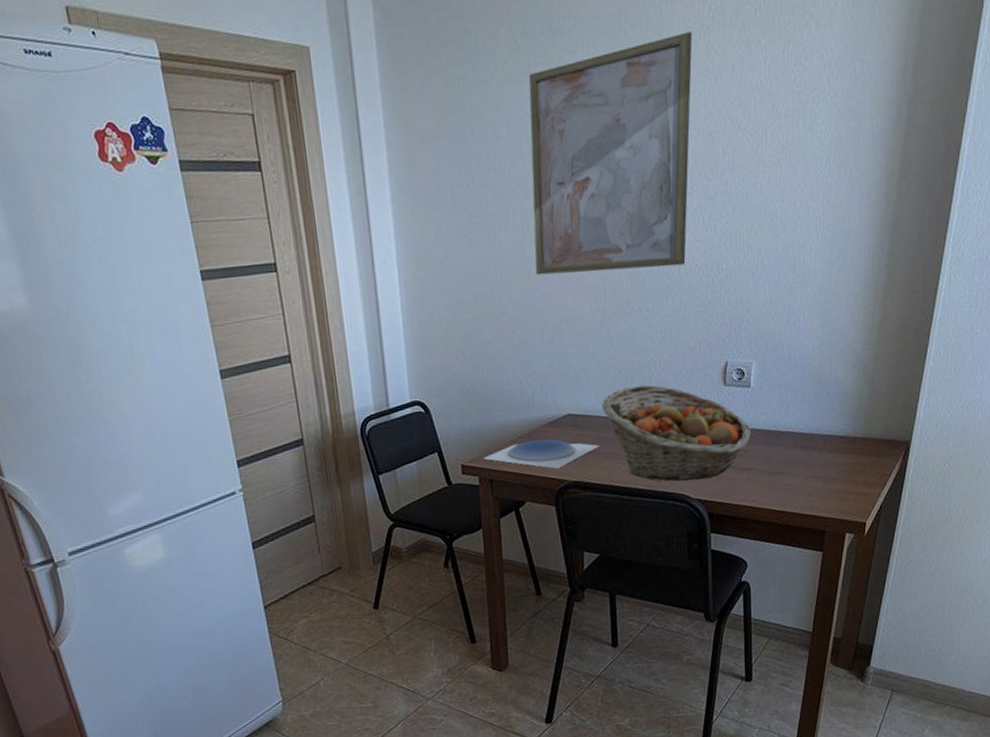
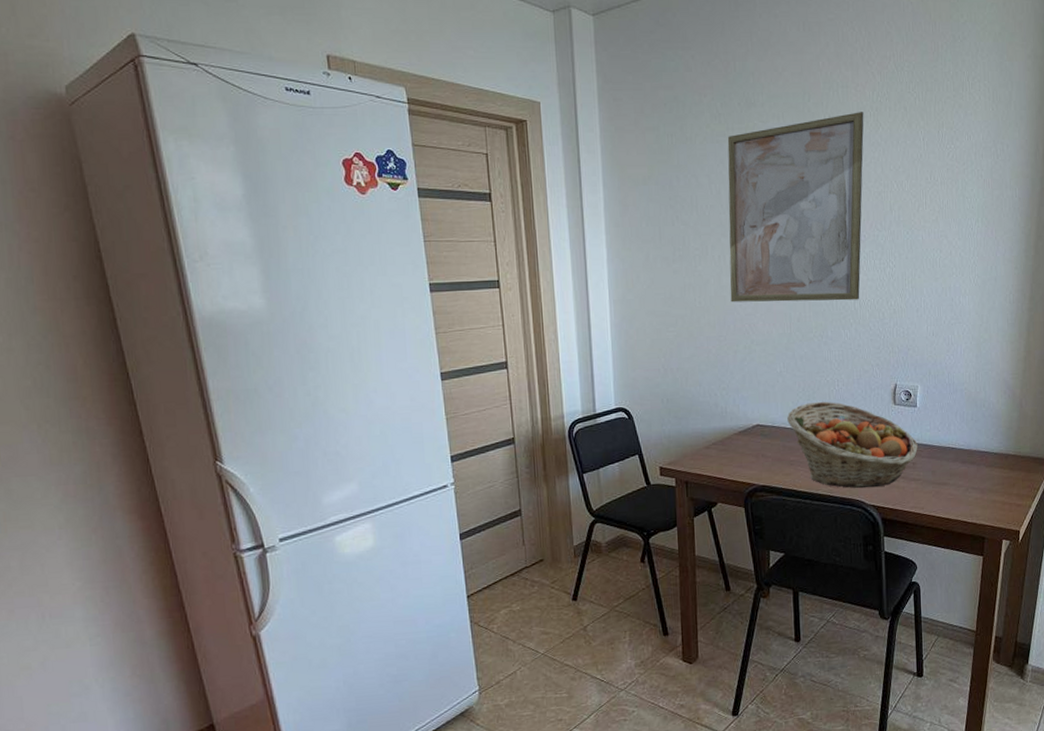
plate: present [483,439,600,469] -> none [680,446,785,473]

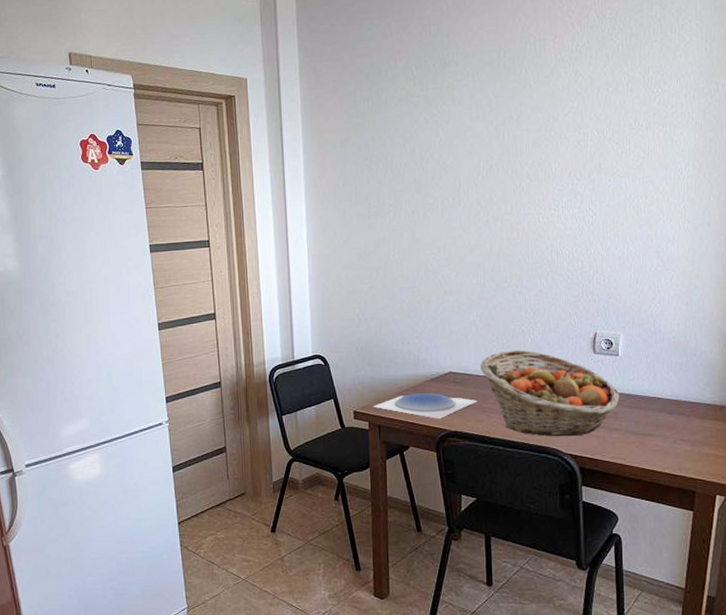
plate: none [680,446,785,473] -> present [373,392,478,419]
wall art: present [727,112,864,303] -> none [422,63,563,255]

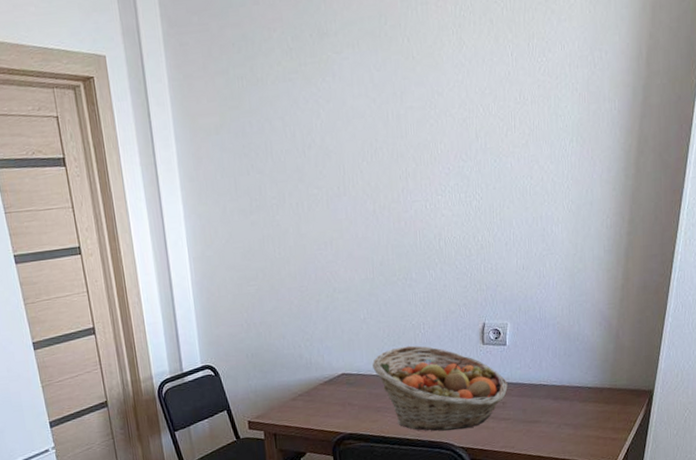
plate: present [373,392,478,419] -> none [267,396,372,423]

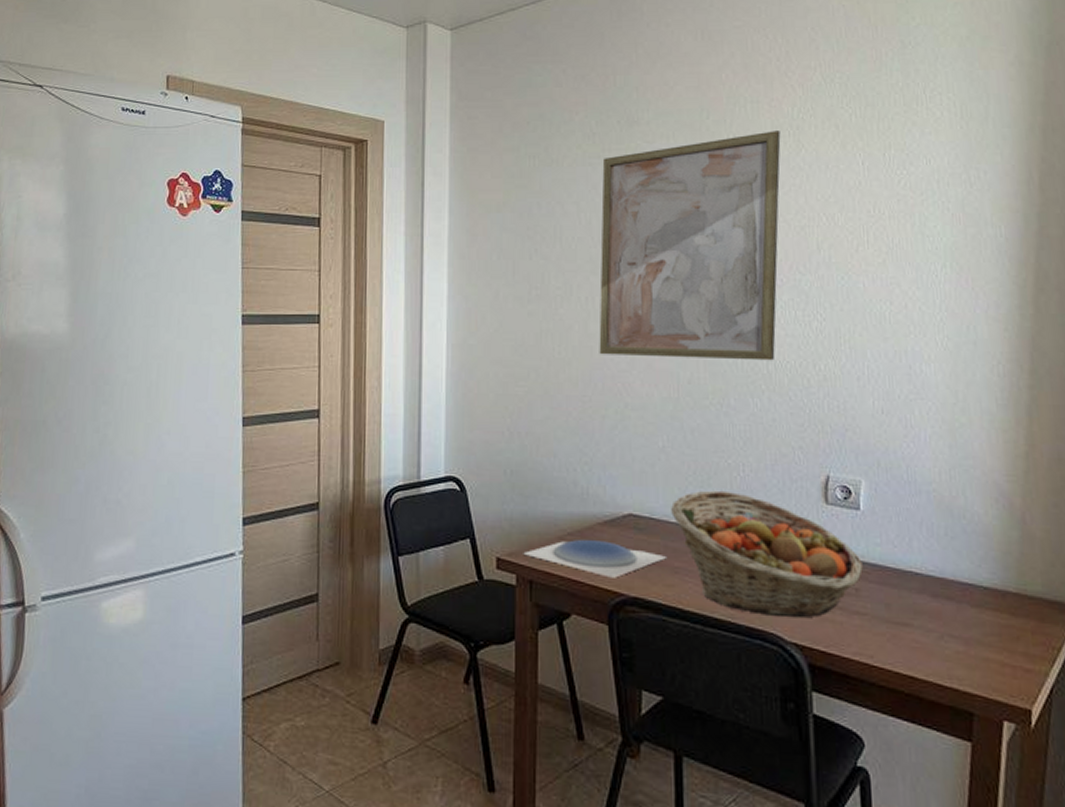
plate: none [267,396,372,423] -> present [523,539,668,578]
wall art: none [300,30,446,251] -> present [599,131,781,361]

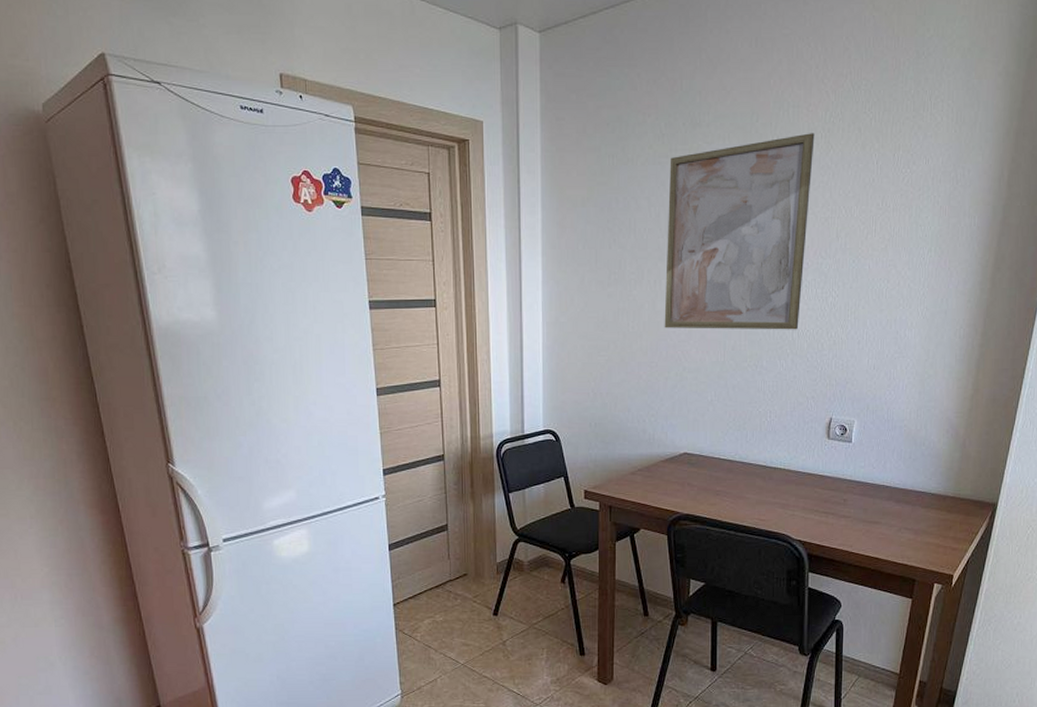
plate: present [523,539,668,578] -> none [604,473,712,501]
fruit basket: present [671,490,863,618] -> none [716,432,850,523]

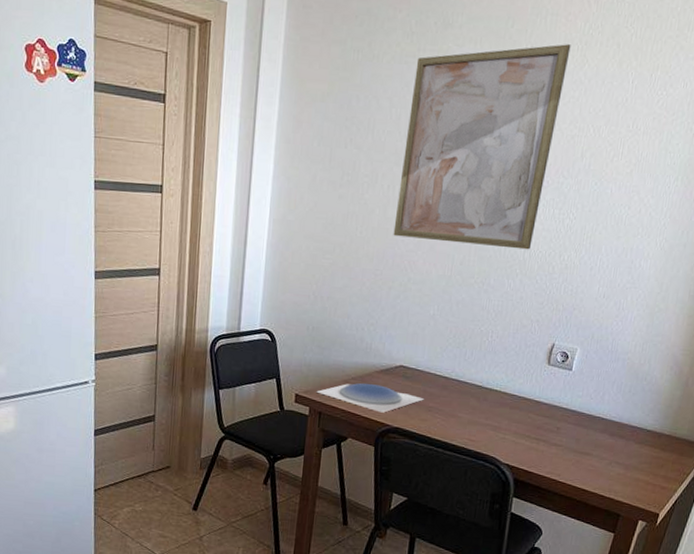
plate: none [604,473,712,501] -> present [316,383,425,413]

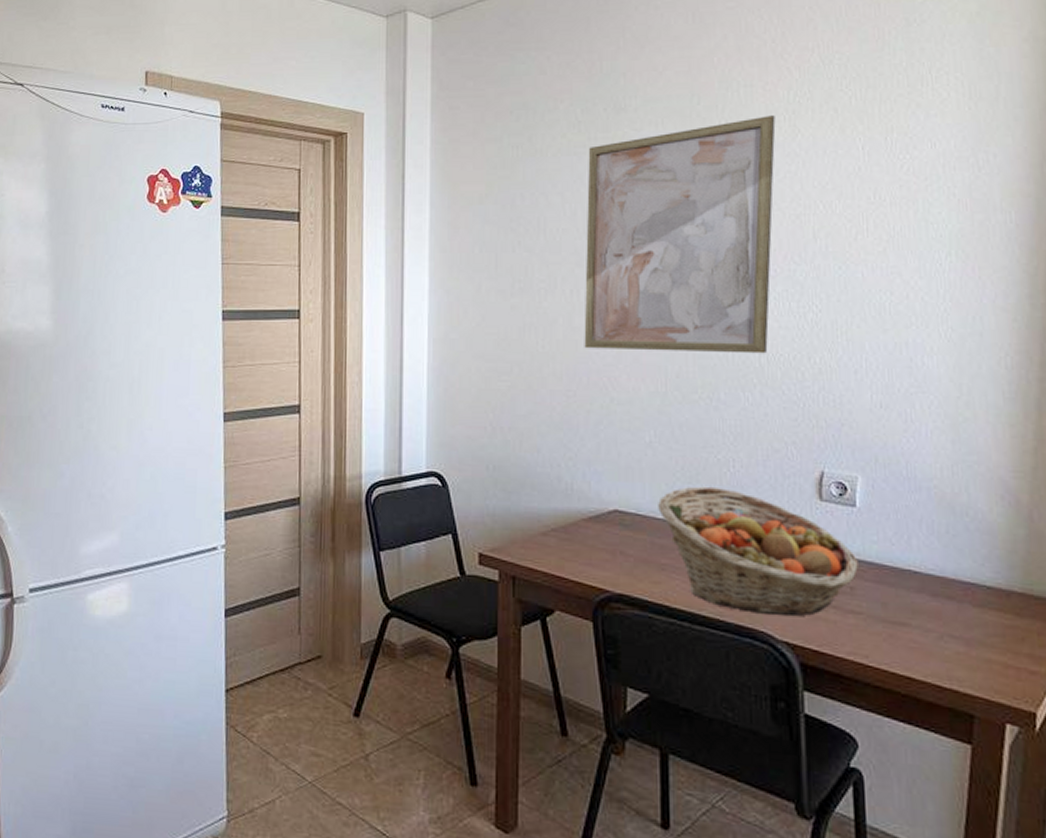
plate: present [316,383,425,413] -> none [506,535,654,575]
fruit basket: none [432,350,566,447] -> present [658,486,858,617]

